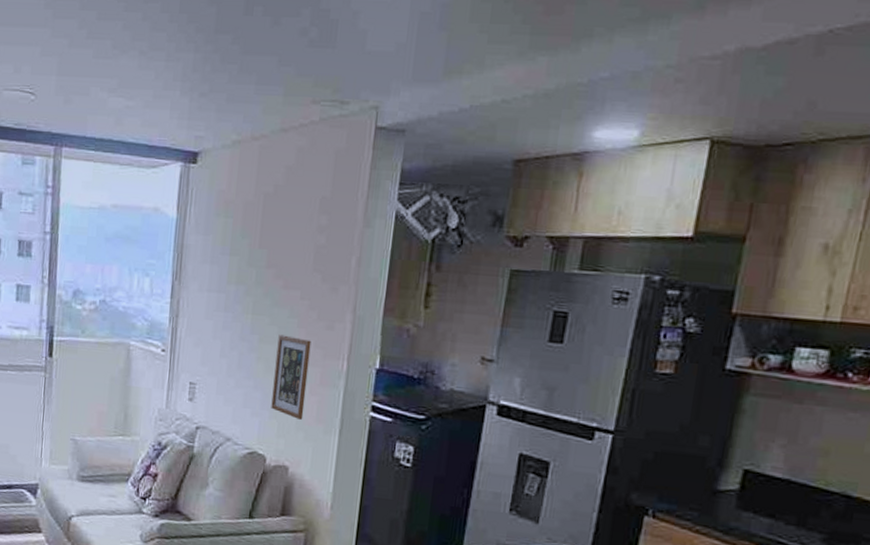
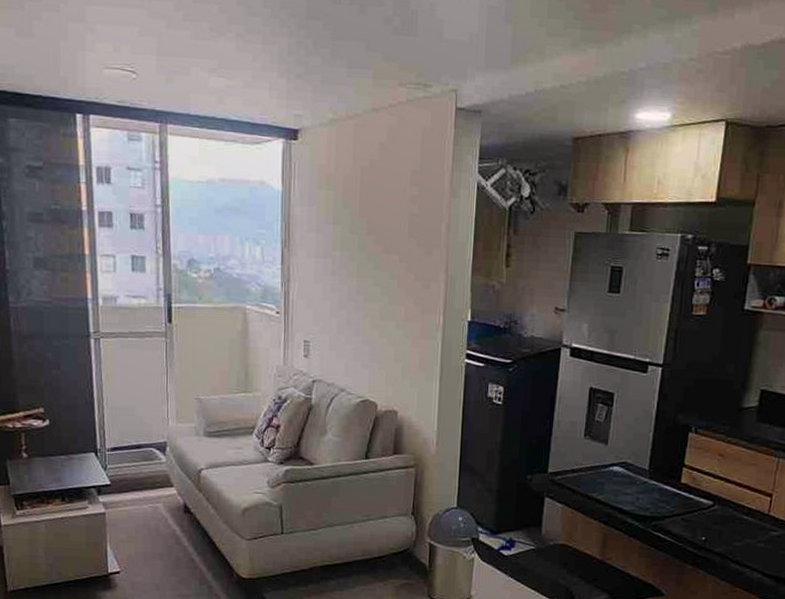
picture frame: present [271,334,311,420] -> none [379,294,411,369]

